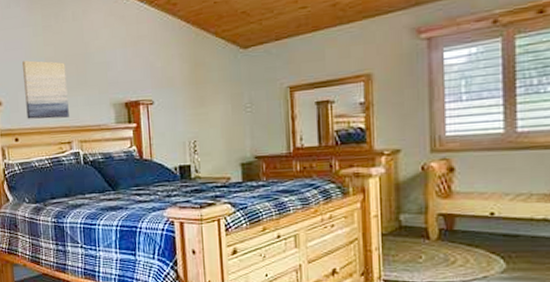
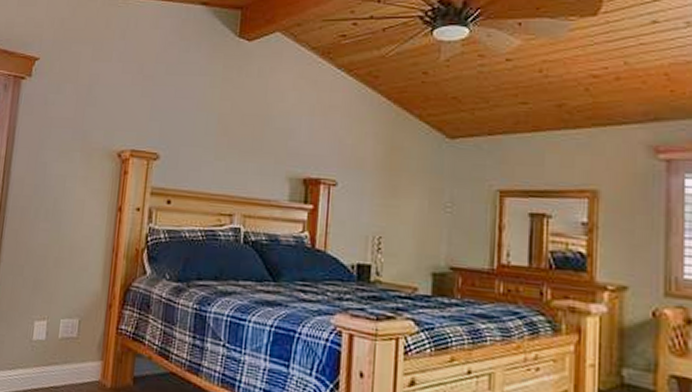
wall art: present [21,60,69,119] -> none [186,113,241,185]

